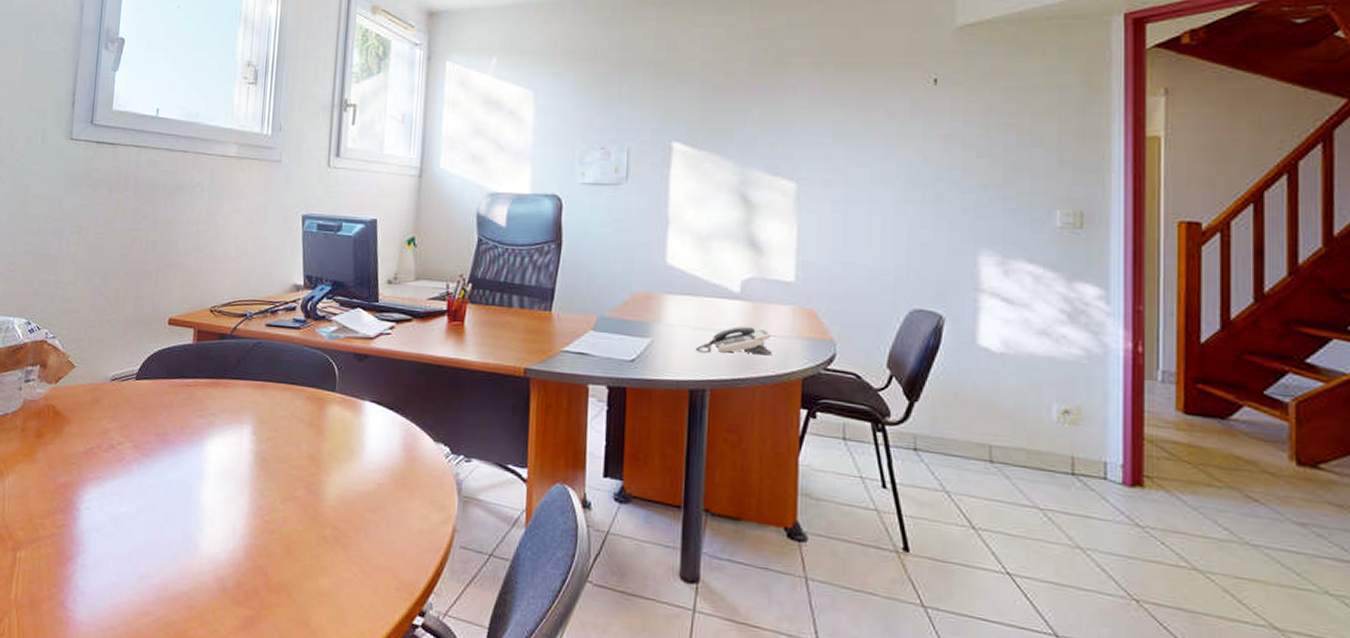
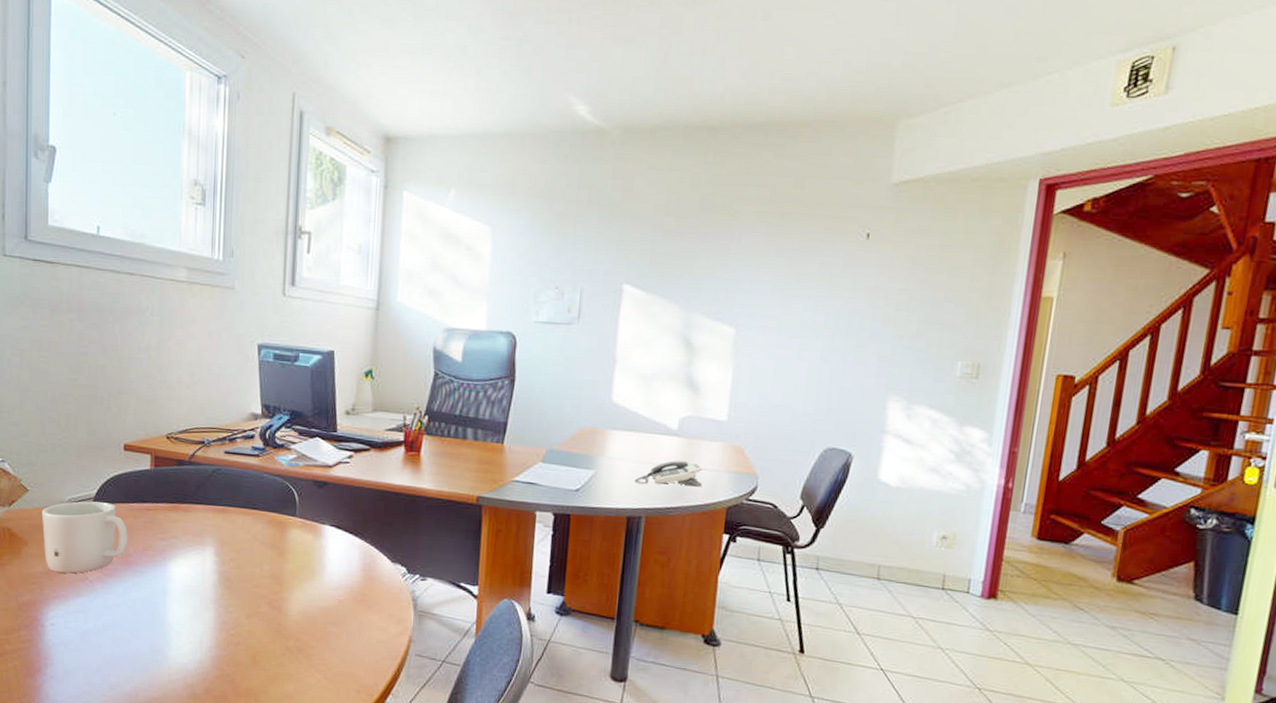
mug: none [85,377,168,454] -> present [41,501,128,574]

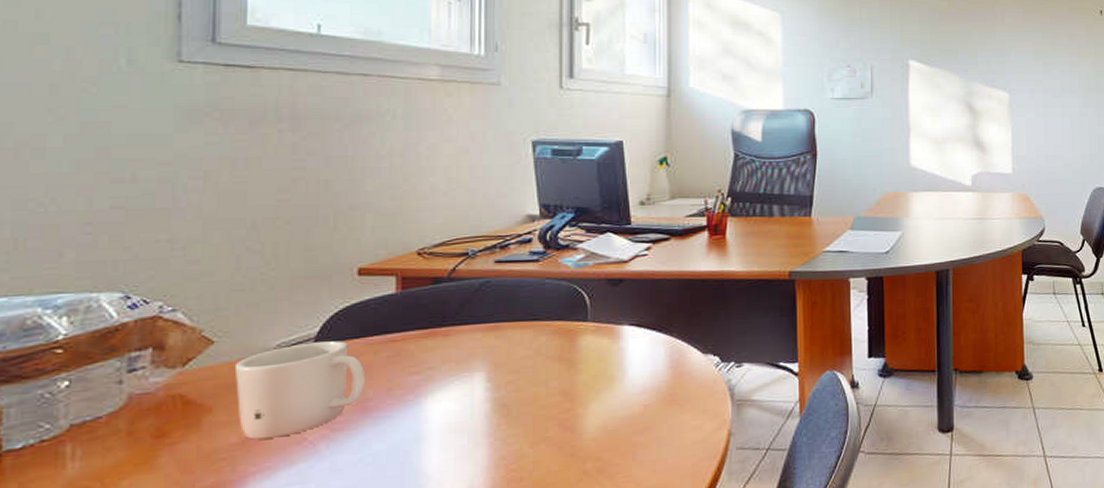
telephone: present [634,461,703,487] -> none [939,213,999,239]

